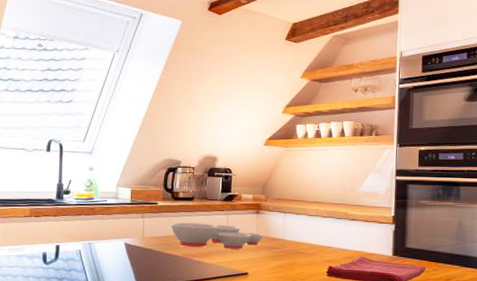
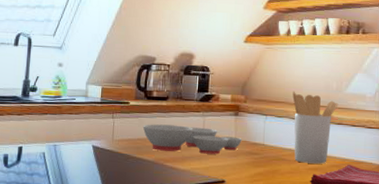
utensil holder: none [310,190,353,256] -> present [292,91,338,164]

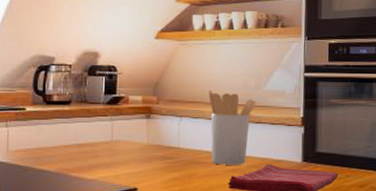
mixing bowl: present [142,124,242,155] -> none [42,131,155,161]

